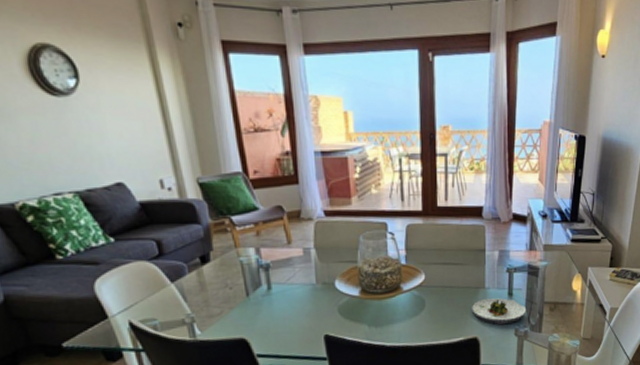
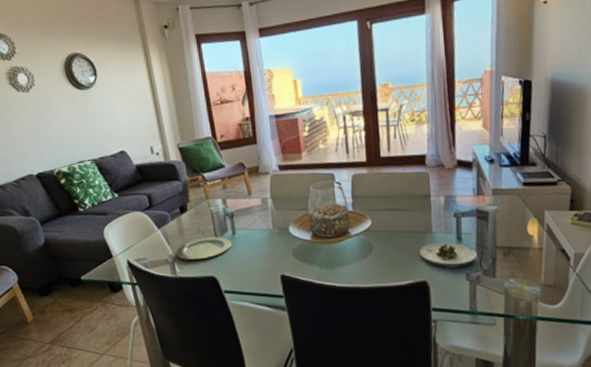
plate: none [195,292,267,321] -> present [176,237,232,261]

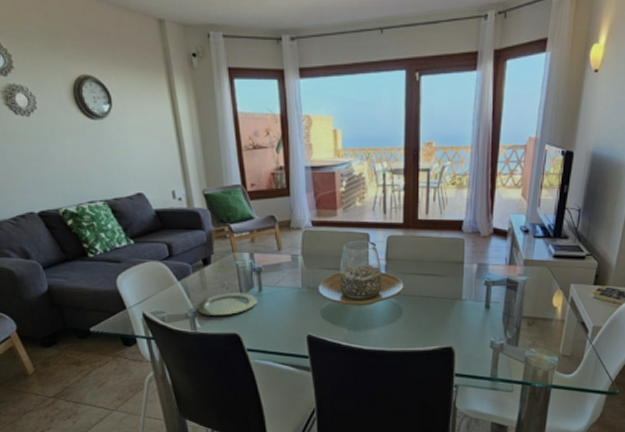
salad plate: present [419,242,478,269] -> none [448,310,504,336]

